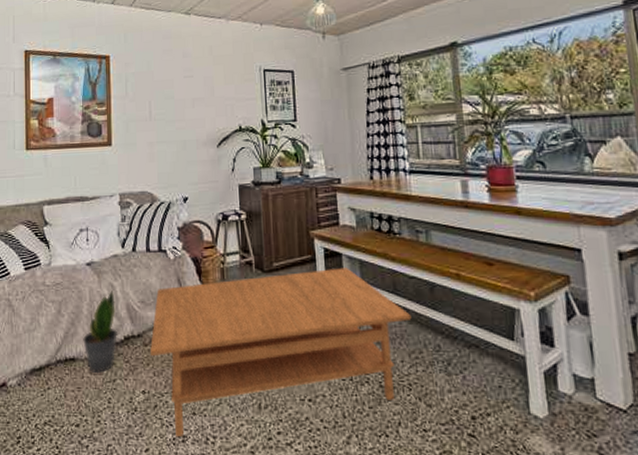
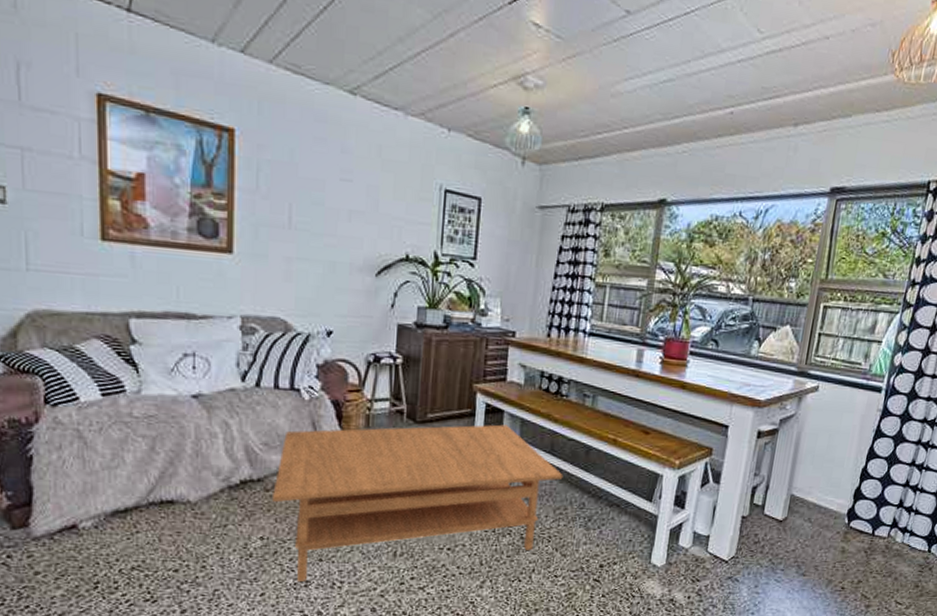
potted plant: present [83,291,117,374] -> none [185,429,231,518]

